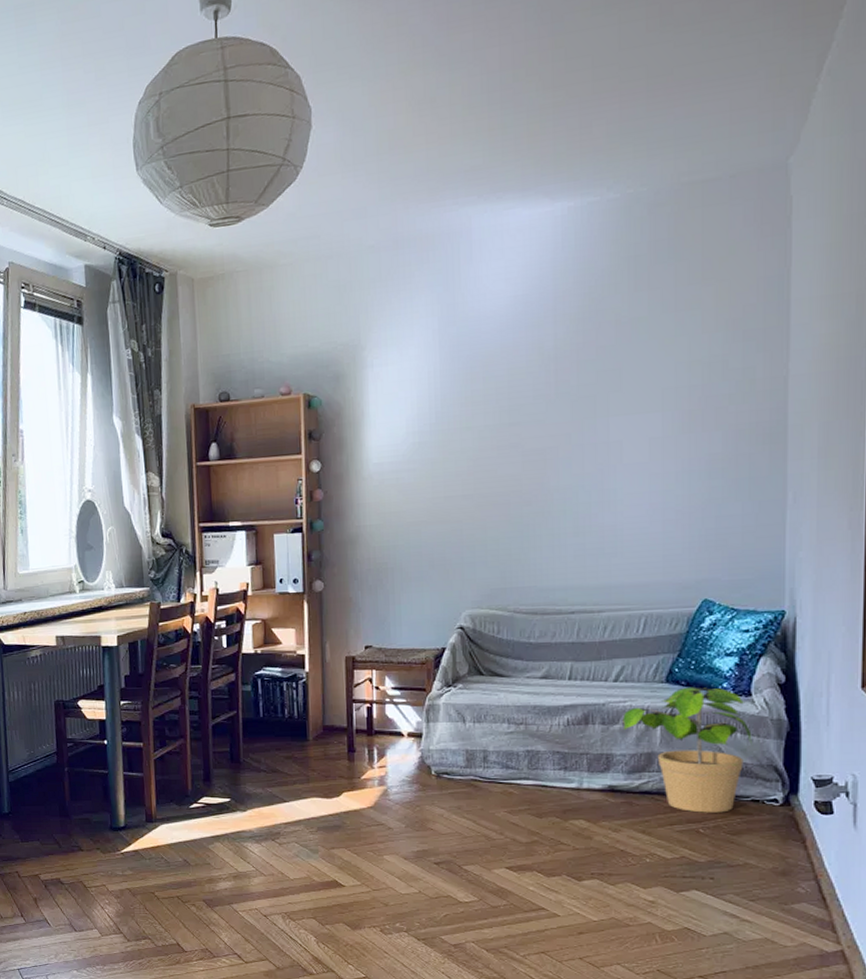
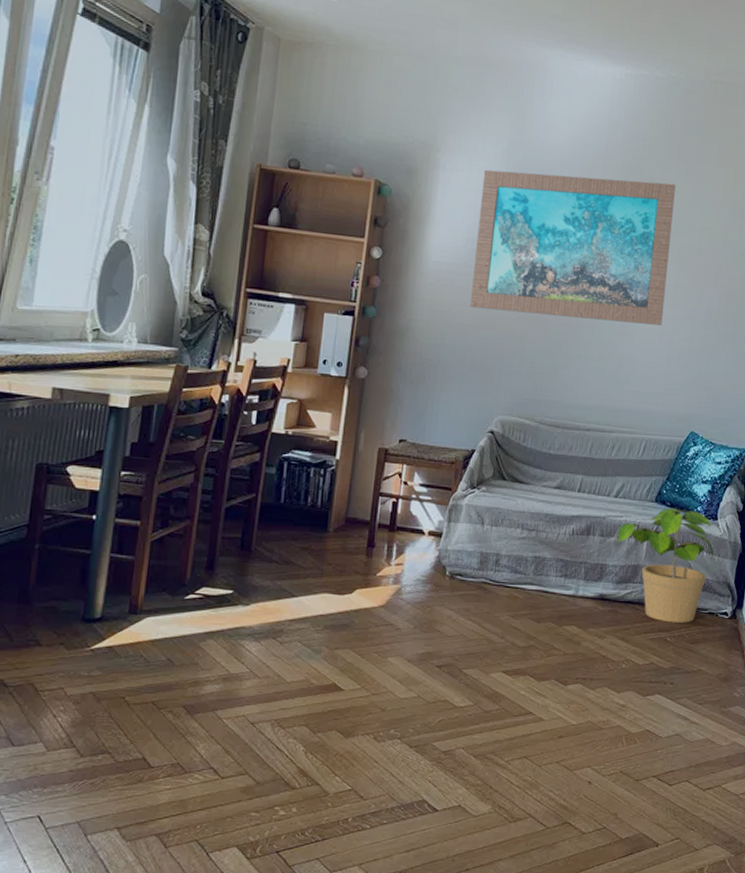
wall art: none [416,319,651,504] -> present [469,169,676,326]

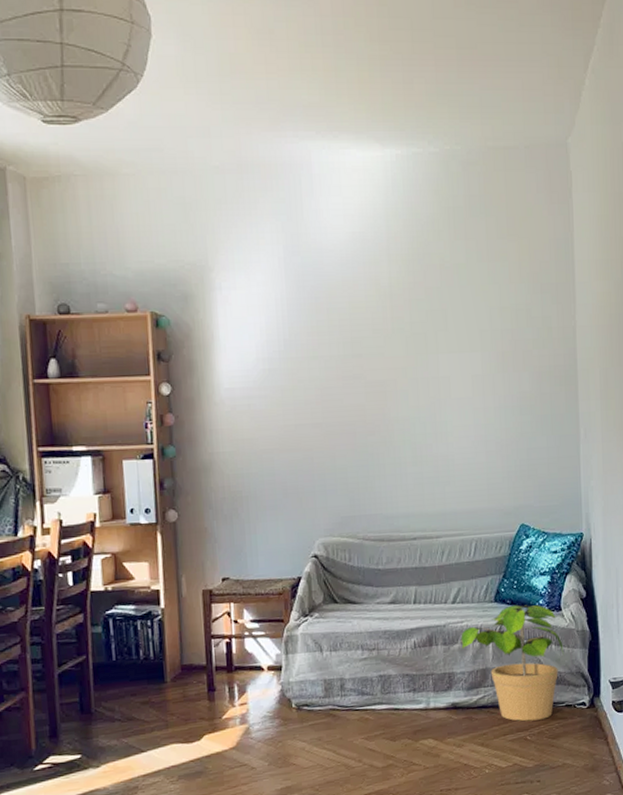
wall art: present [469,169,676,326] -> none [263,266,475,431]

